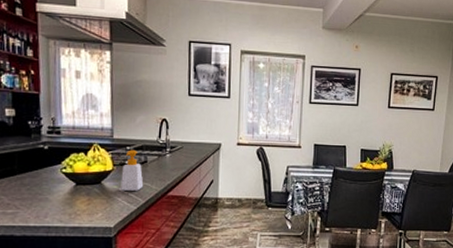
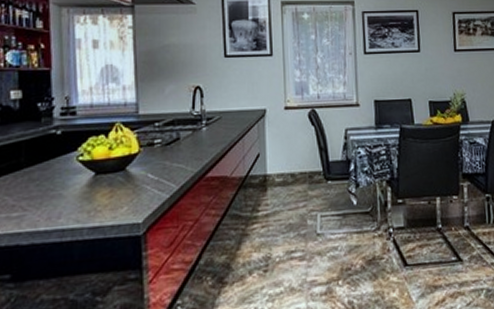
soap bottle: present [121,149,144,191] -> none [149,125,177,176]

